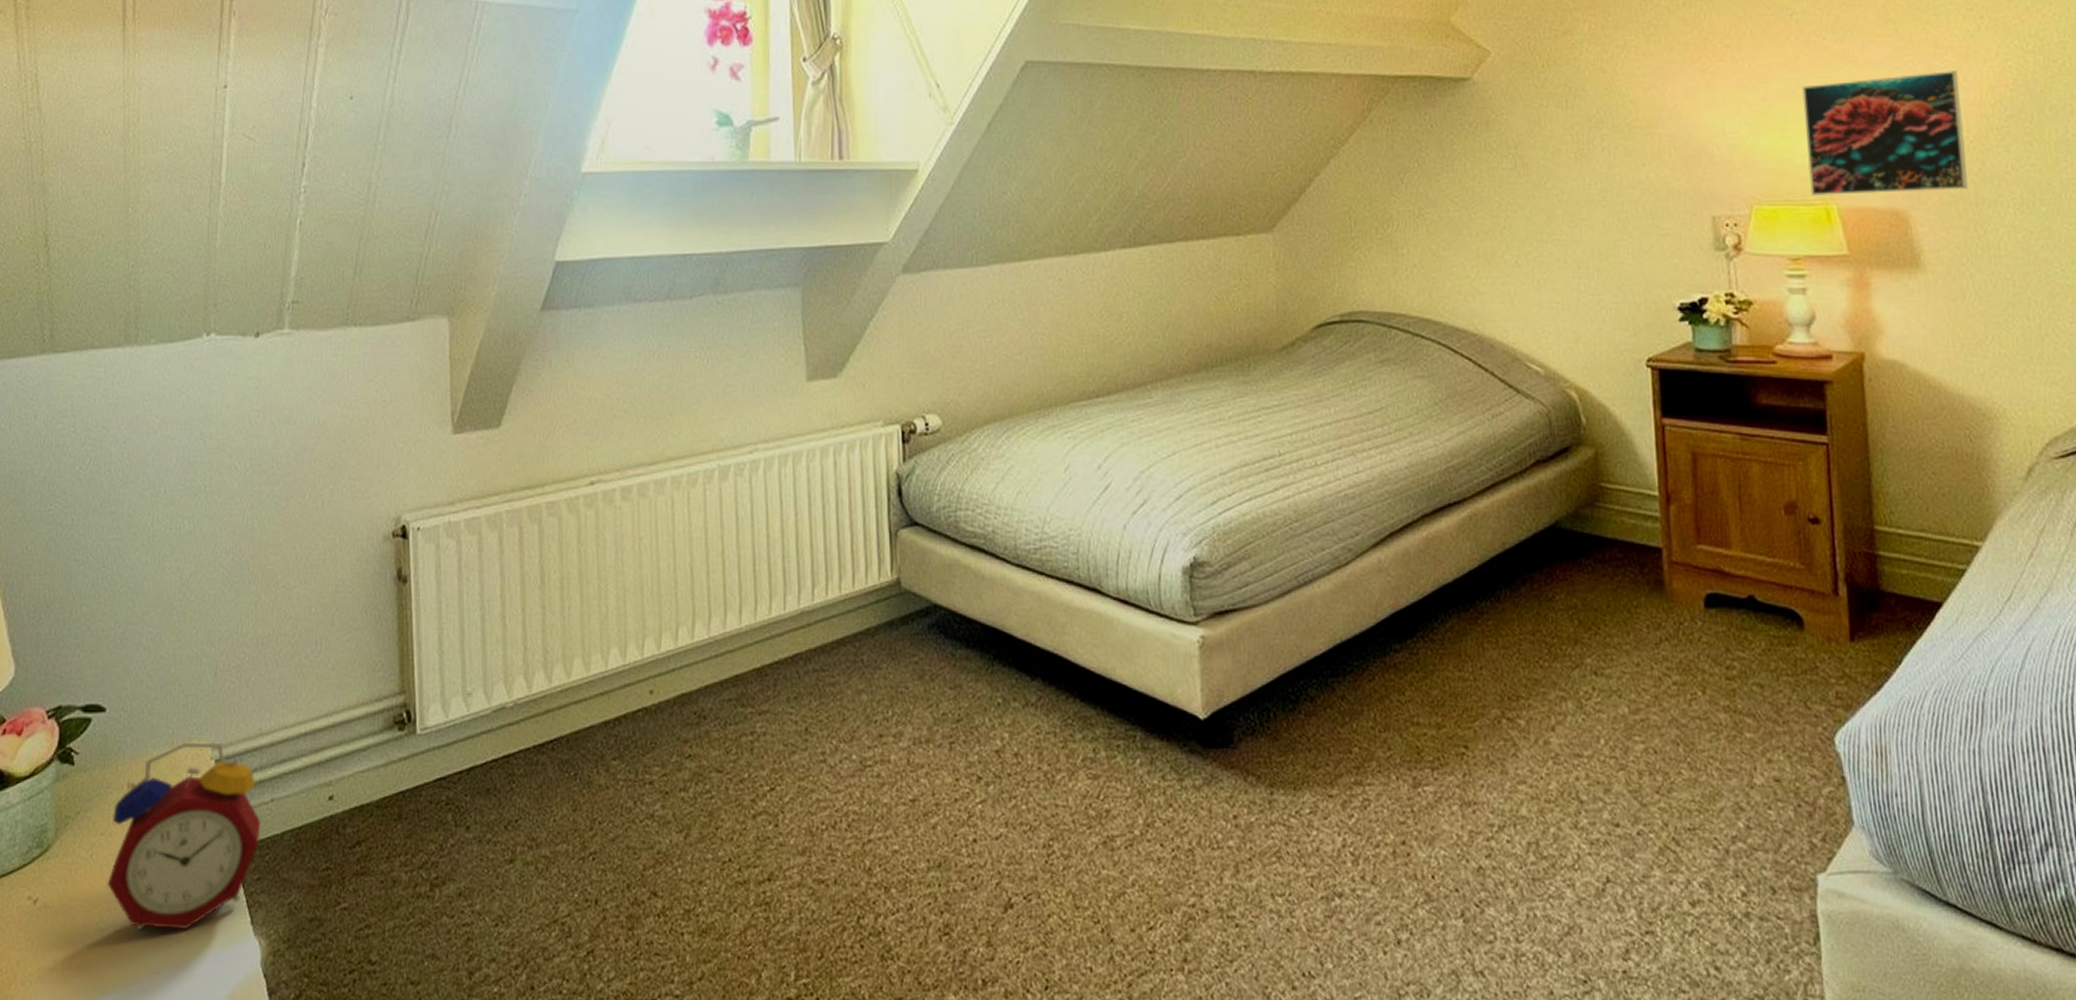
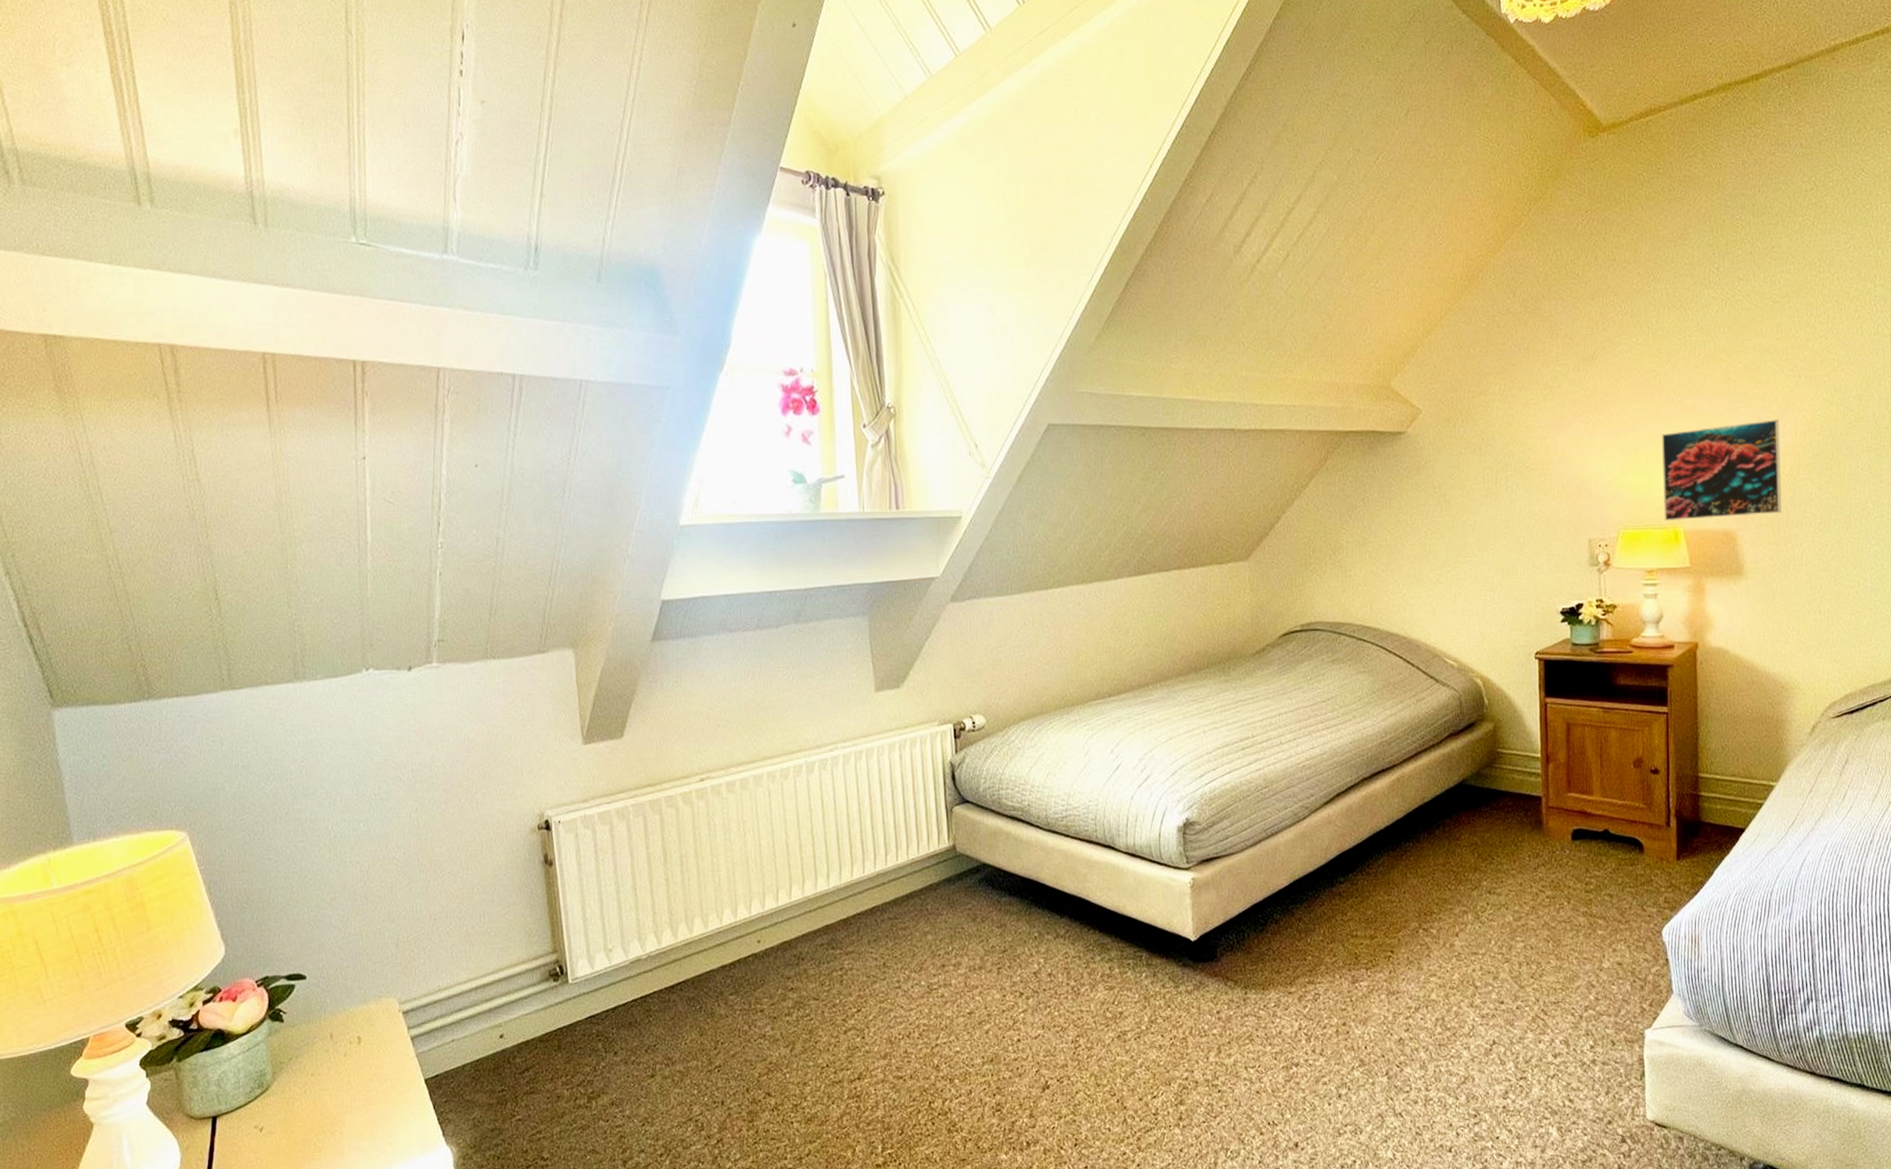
alarm clock: present [107,742,261,930] -> none [320,998,445,1146]

